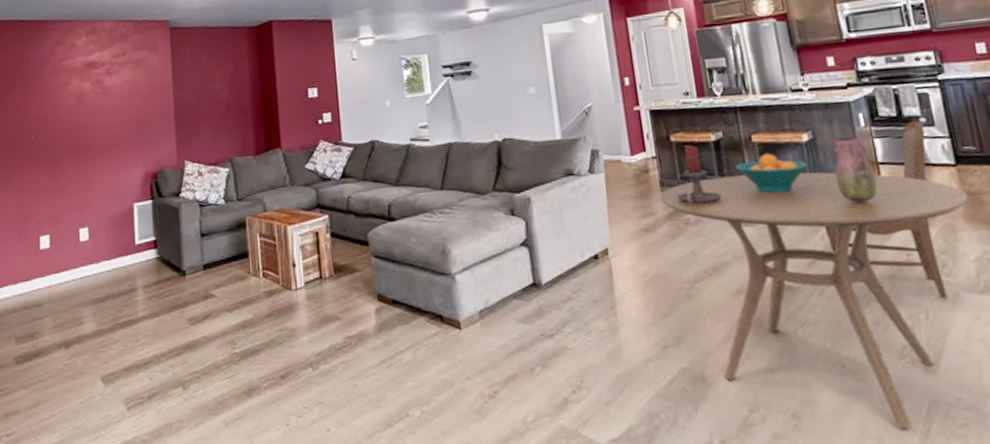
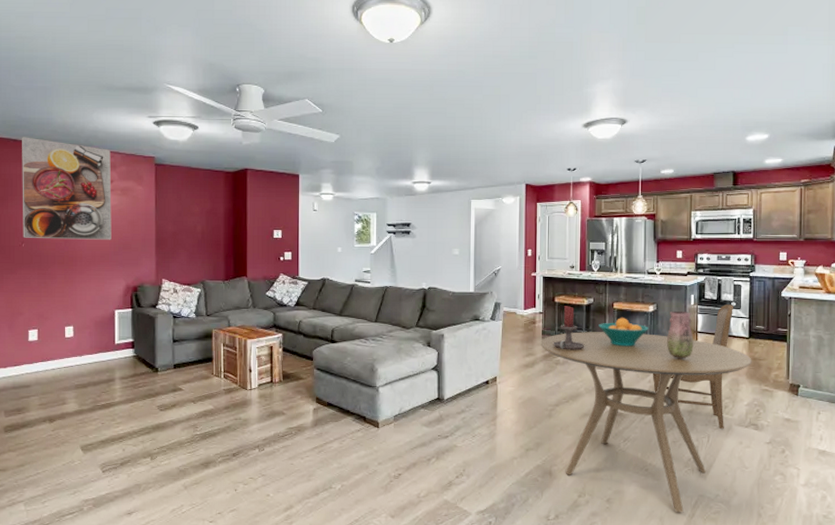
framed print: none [29,15,126,129] -> present [22,137,112,240]

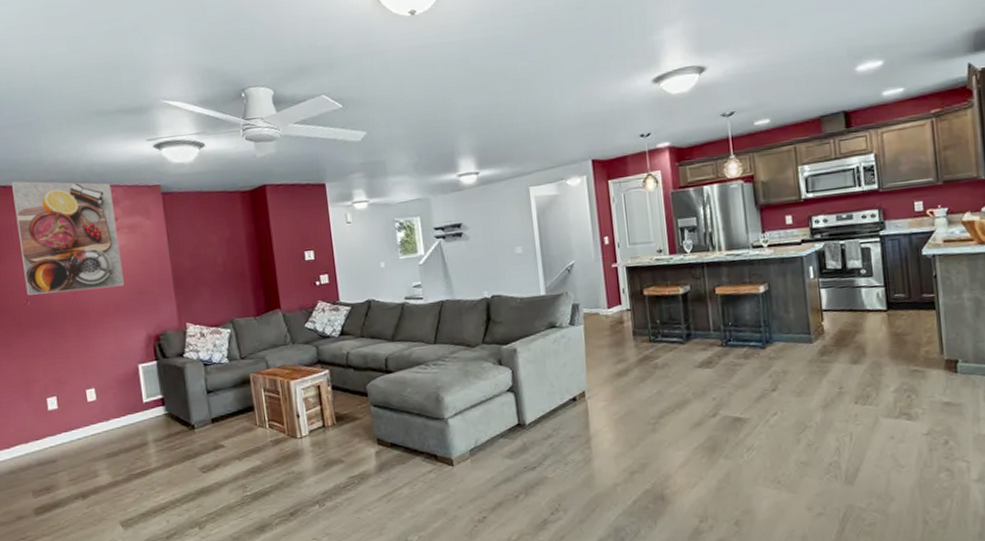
dining table: present [540,332,752,513] -> none [632,319,895,529]
candle holder: present [553,306,585,351] -> none [647,298,686,351]
fruit bowl: present [599,318,649,347] -> none [700,304,762,339]
dining chair: present [652,304,733,430] -> none [772,272,869,424]
vase: present [667,311,694,359] -> none [785,287,820,346]

